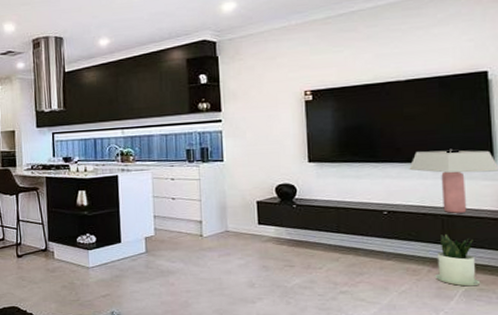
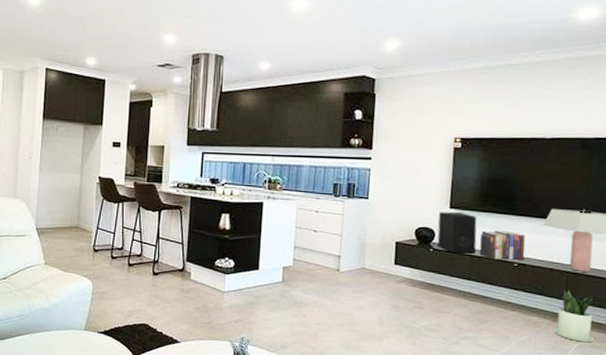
speaker: none [297,165,341,207] -> present [437,212,477,254]
books: none [343,179,394,210] -> present [479,230,526,260]

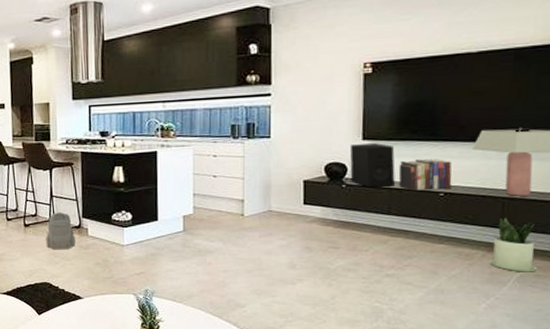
backpack: none [148,254,178,291] -> present [46,212,76,249]

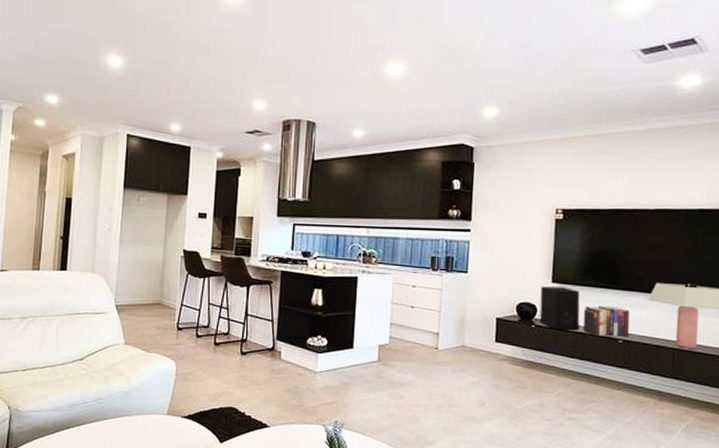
backpack: present [46,212,76,249] -> none [236,332,267,372]
planter: present [488,218,538,272] -> none [659,368,702,423]

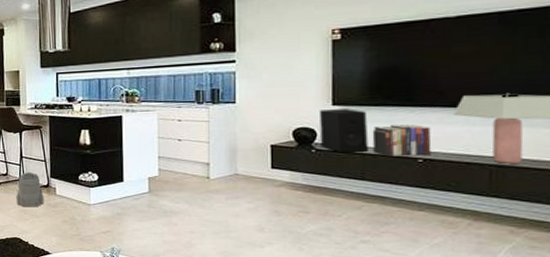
backpack: none [236,332,267,372] -> present [16,172,44,206]

